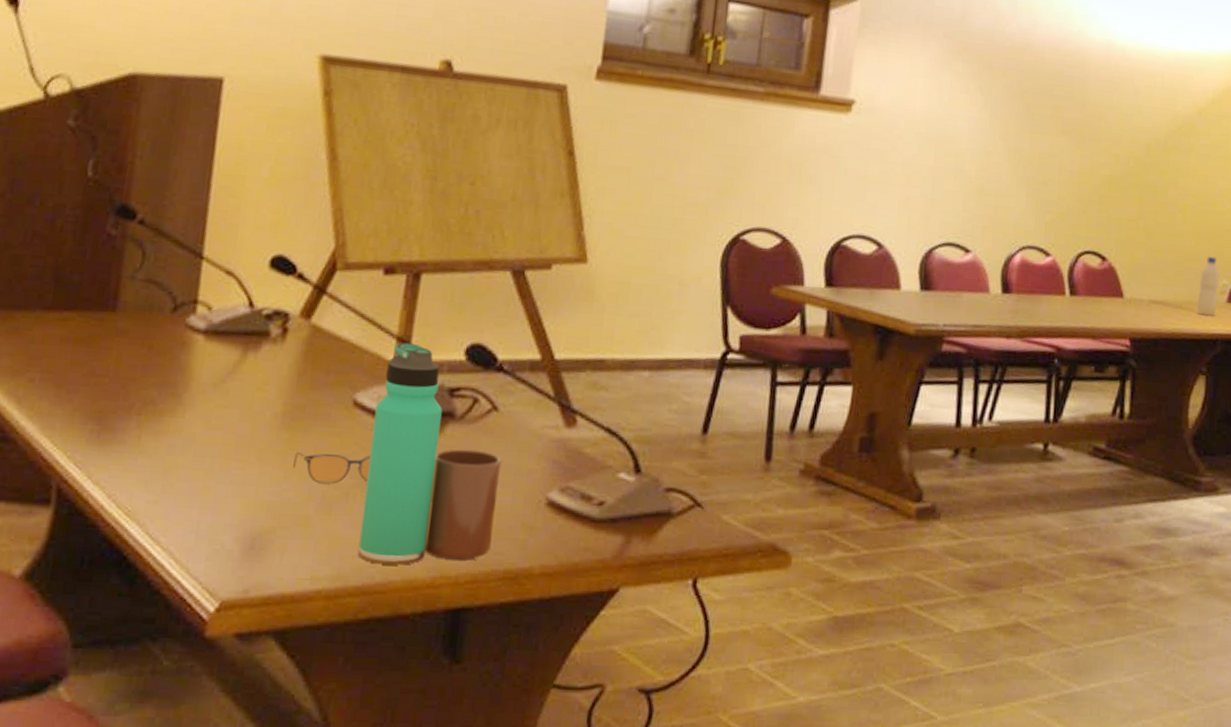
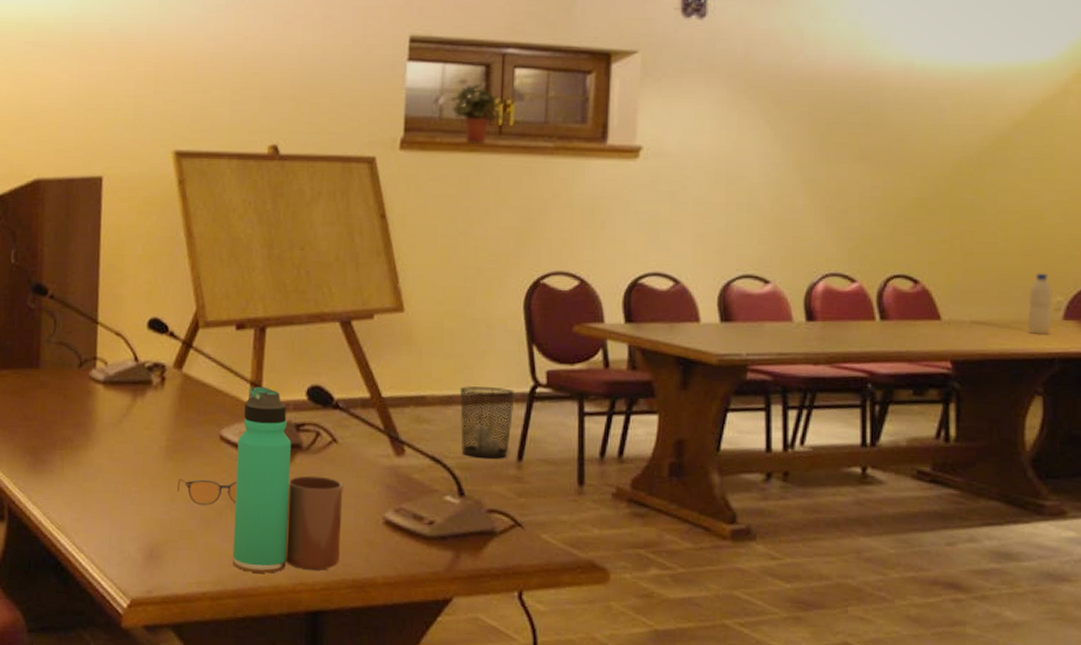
waste bin: none [640,350,705,431] -> present [459,386,515,459]
potted plant: none [656,14,719,82] -> present [450,83,508,145]

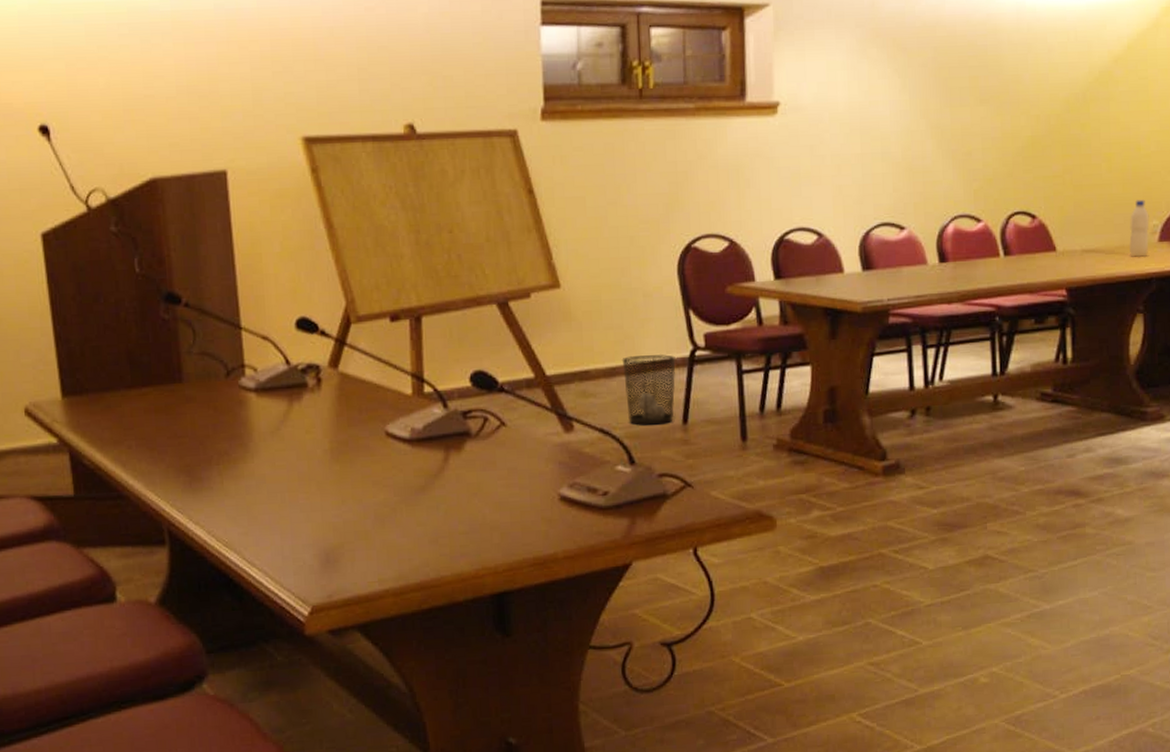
glasses: present [177,478,237,505] -> none [347,476,410,504]
thermos bottle: present [232,386,291,573] -> none [404,377,467,564]
cup: present [285,475,344,570] -> none [460,460,519,554]
potted plant: present [450,83,508,145] -> none [588,45,646,111]

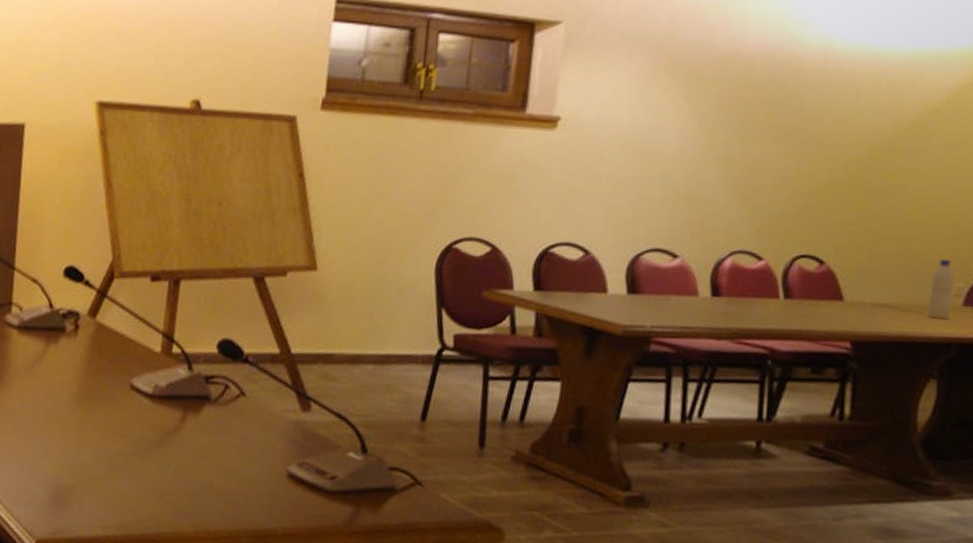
waste bin: present [622,353,676,425] -> none [366,346,422,418]

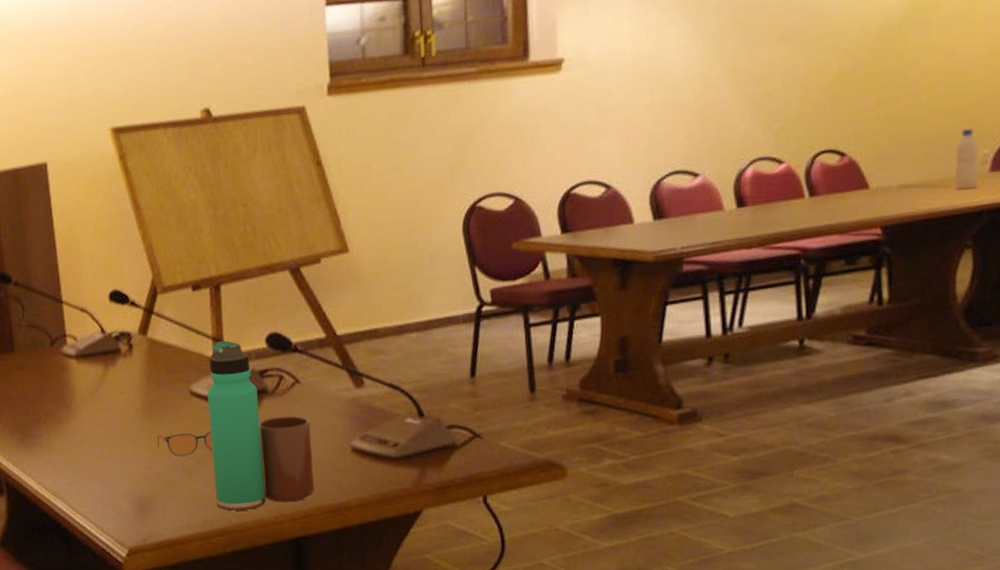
glasses: none [86,424,145,452] -> present [157,431,213,457]
thermos bottle: none [137,337,200,520] -> present [207,340,266,511]
cup: none [188,426,249,519] -> present [258,415,314,502]

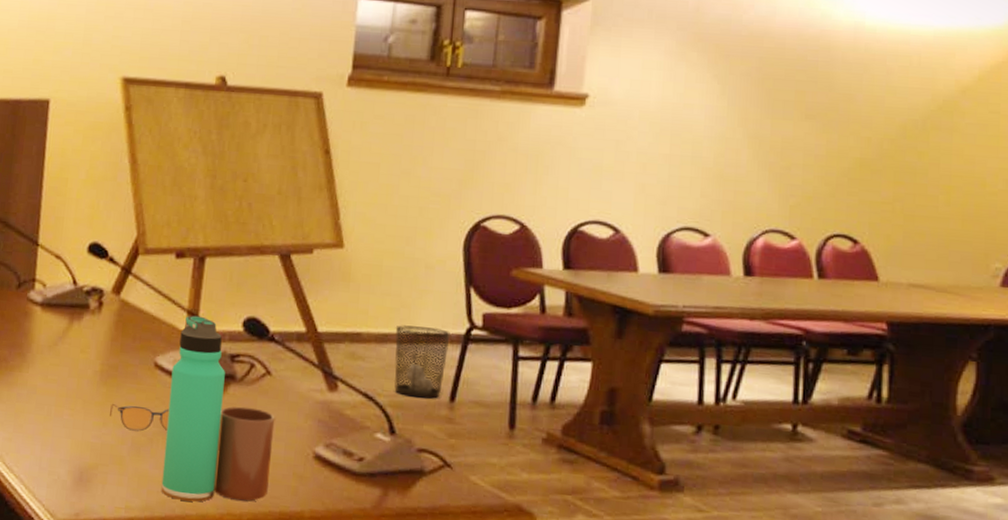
waste bin: none [409,310,463,380] -> present [394,325,450,399]
water bottle: present [954,128,979,191] -> none [964,239,991,302]

